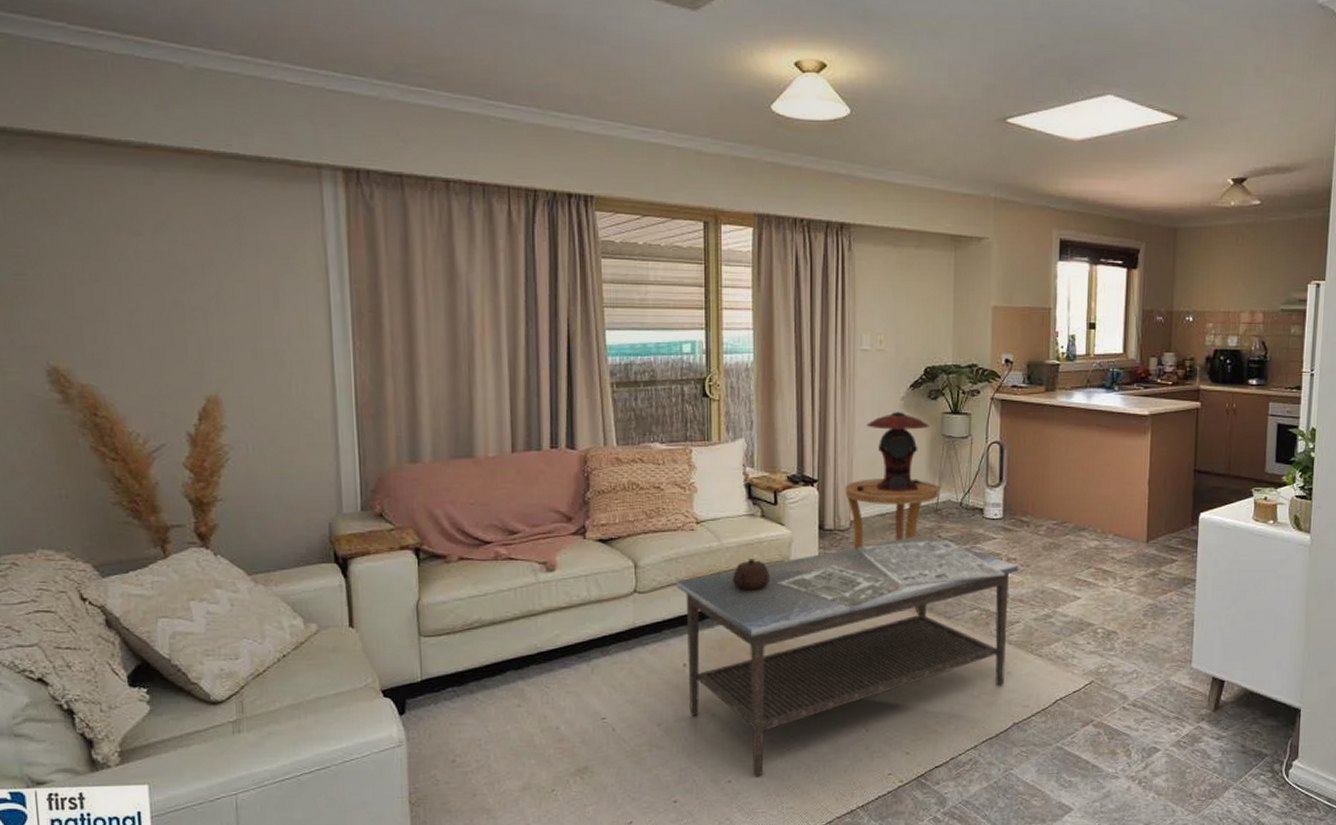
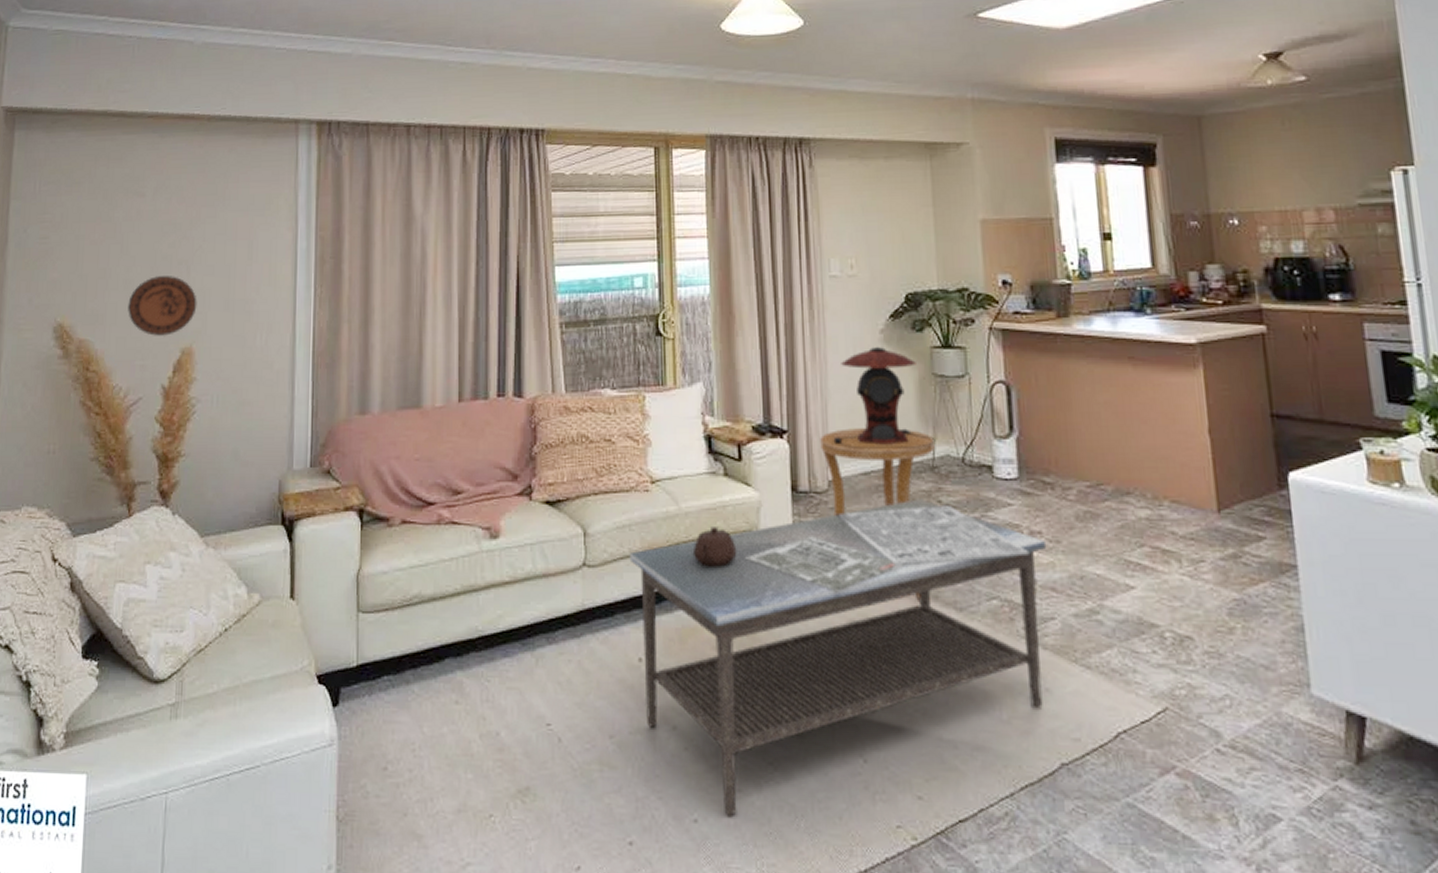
decorative plate: none [136,322,220,383] -> present [128,276,197,336]

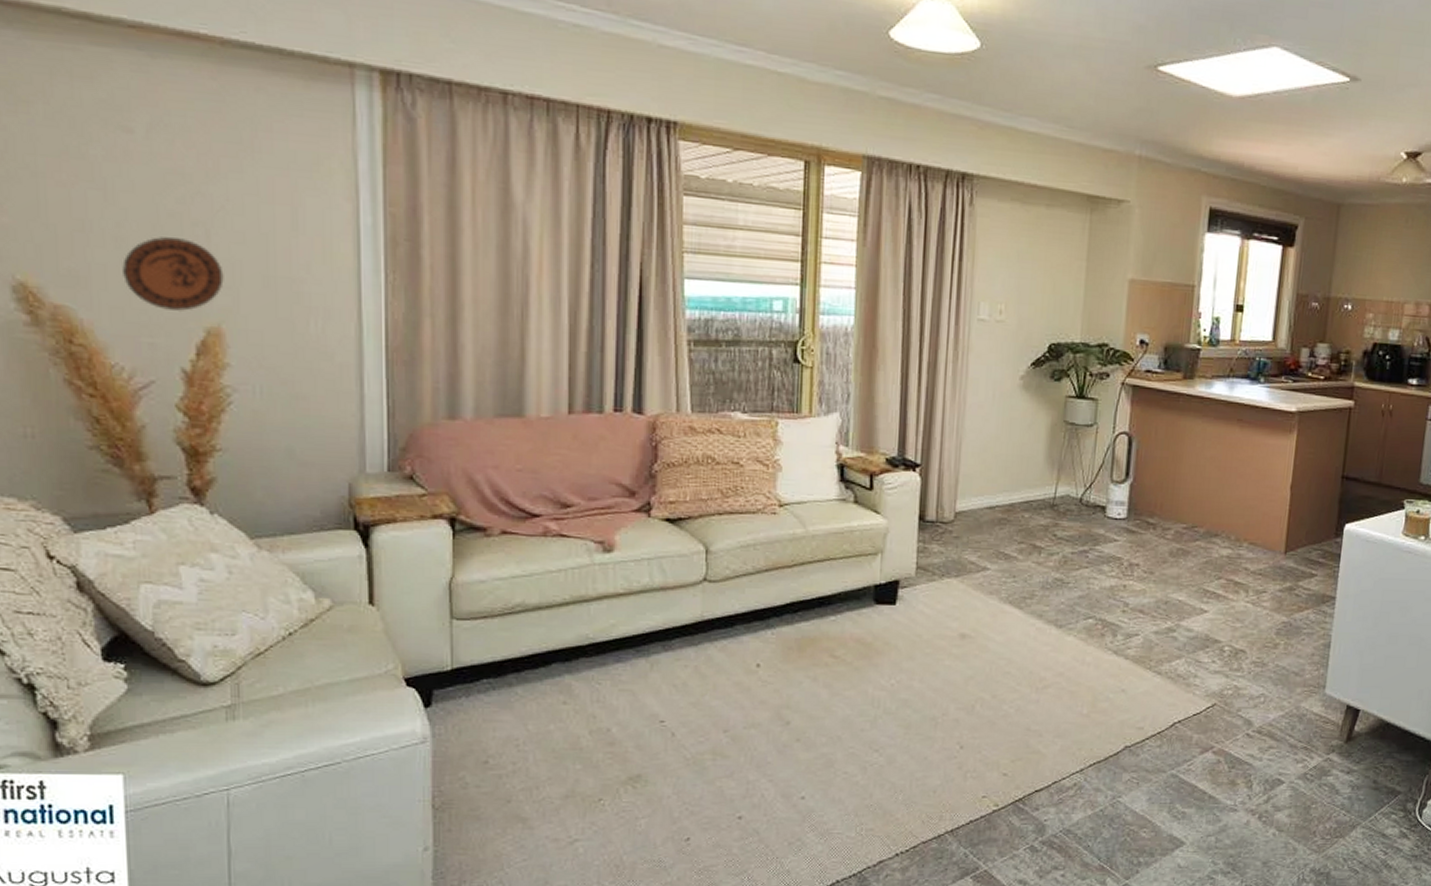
coffee table: present [629,499,1047,816] -> none [752,532,1142,793]
side table: present [820,428,935,599] -> none [951,466,1057,617]
table lamp: present [833,346,936,450] -> none [964,391,1059,488]

